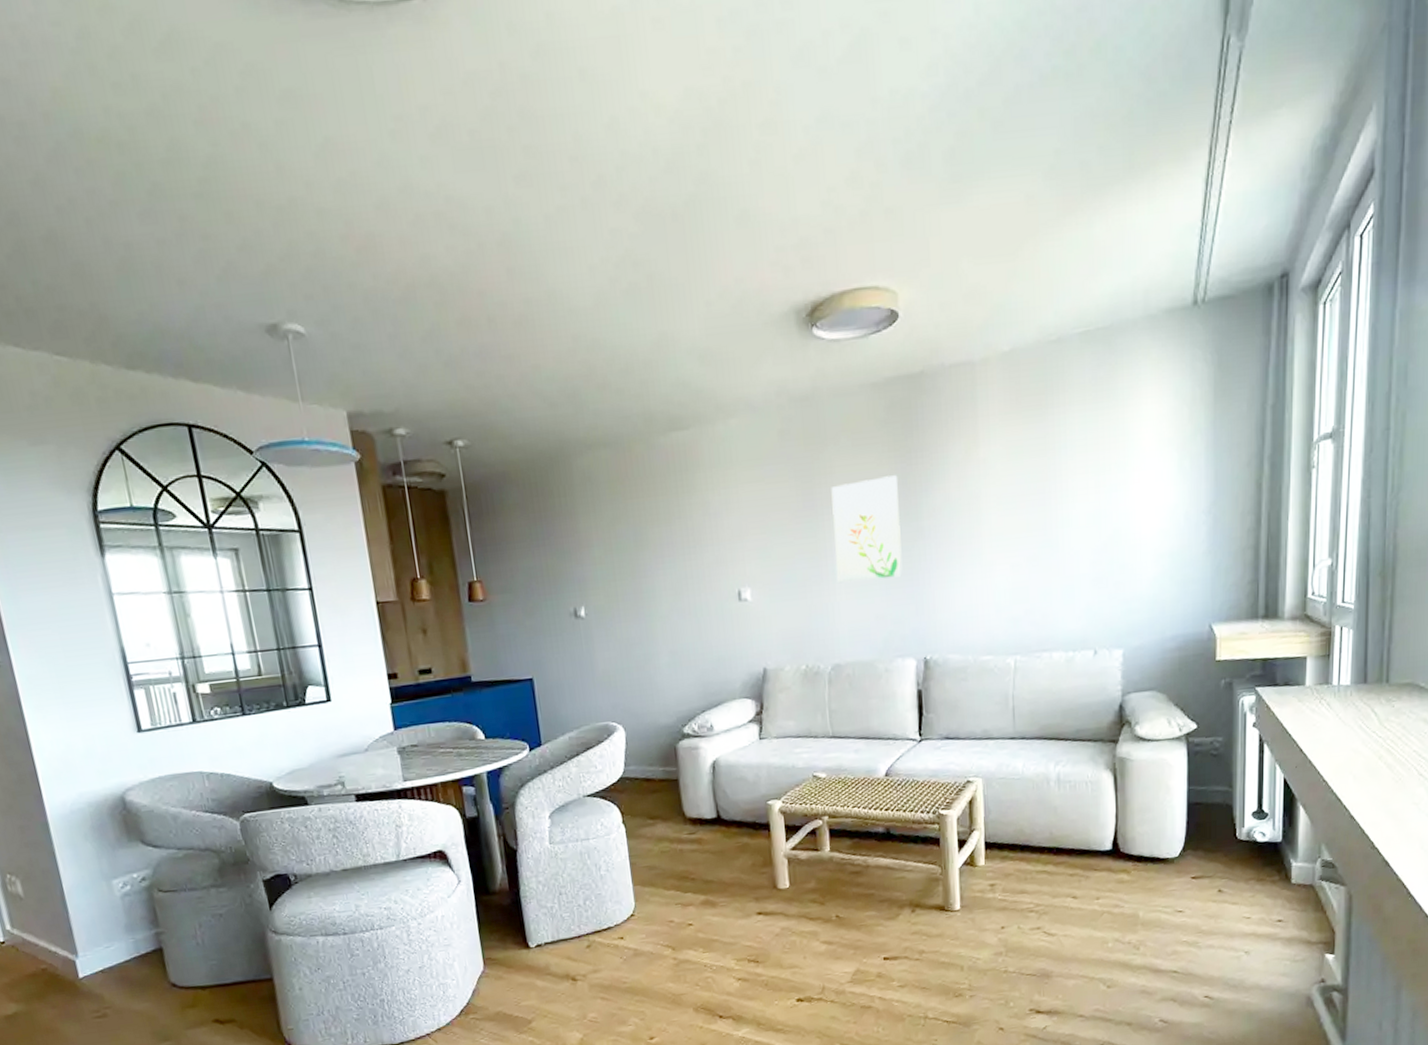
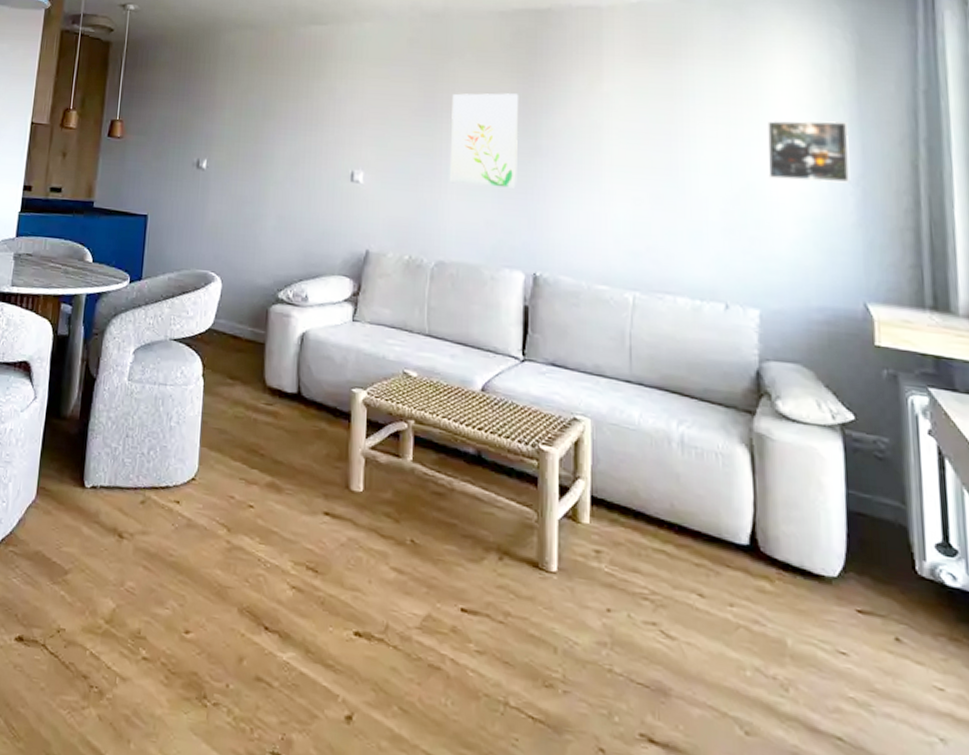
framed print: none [1132,450,1205,522] -> present [767,119,850,183]

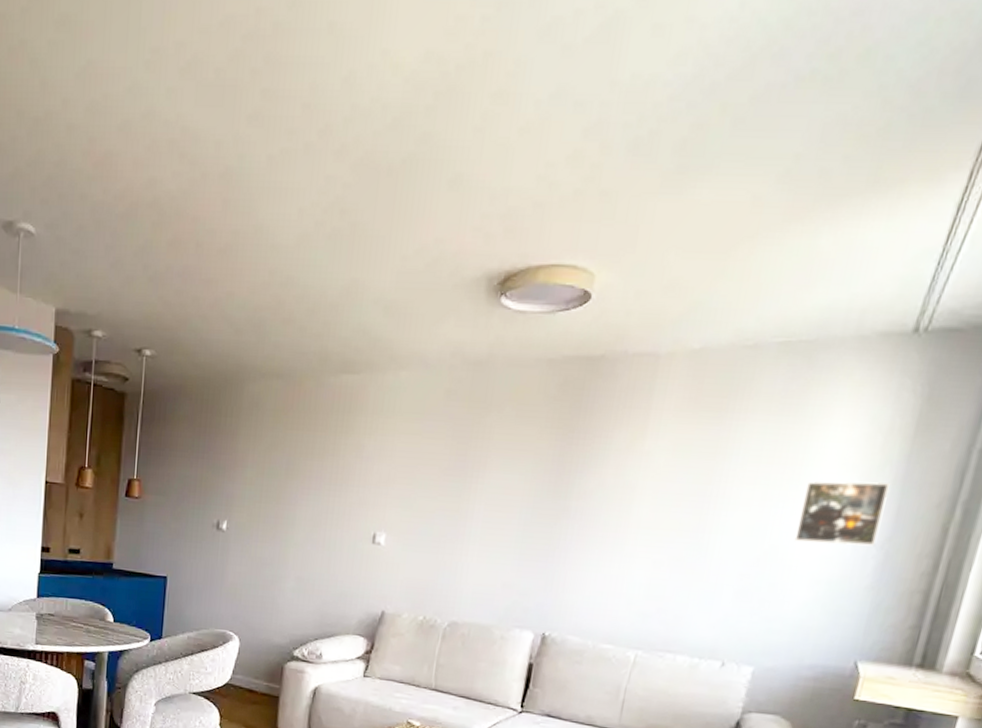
wall art: present [449,93,518,188] -> none [471,451,554,551]

